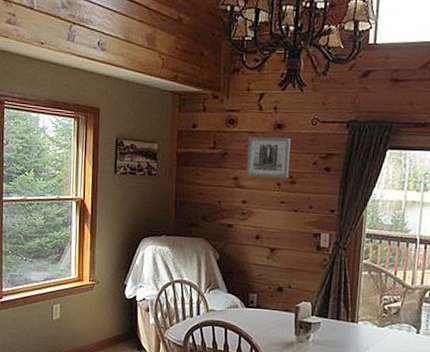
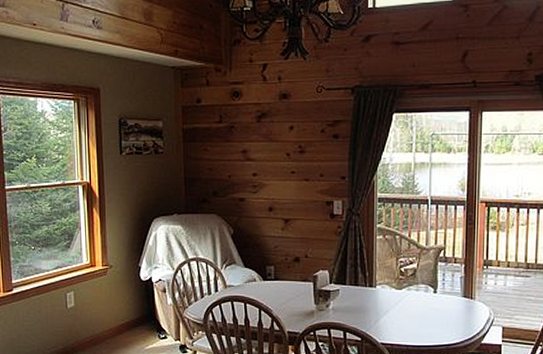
wall art: present [246,136,291,178] -> none [255,108,297,149]

